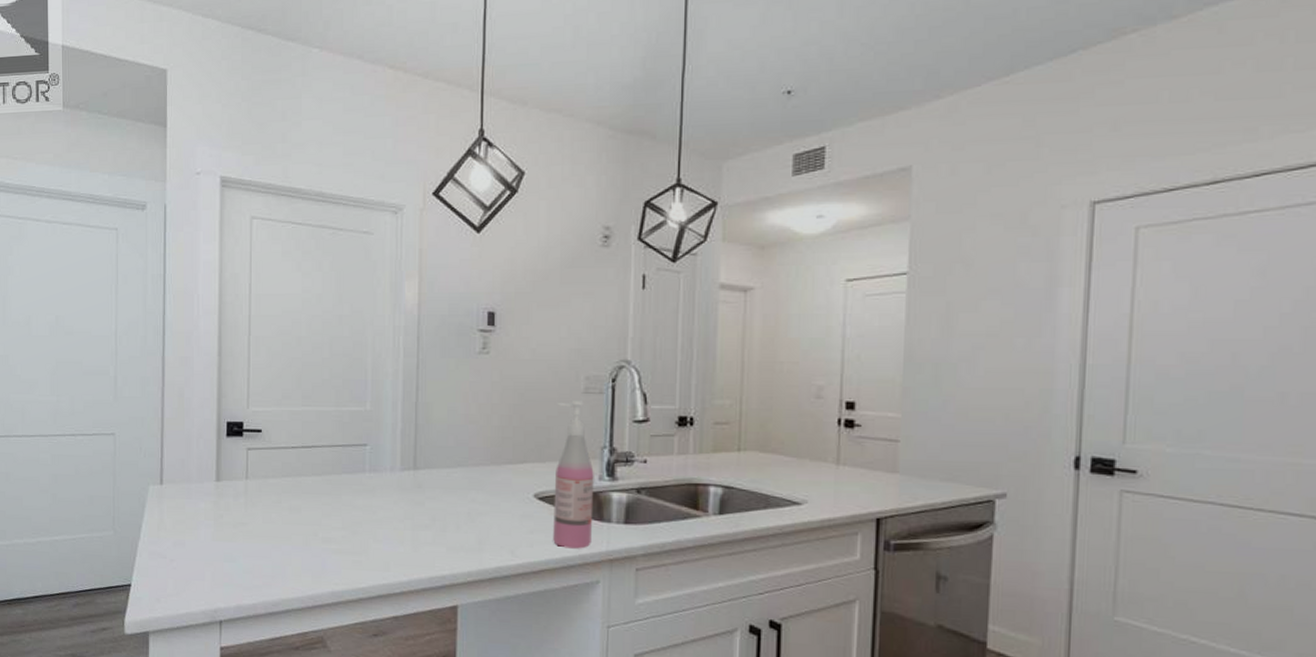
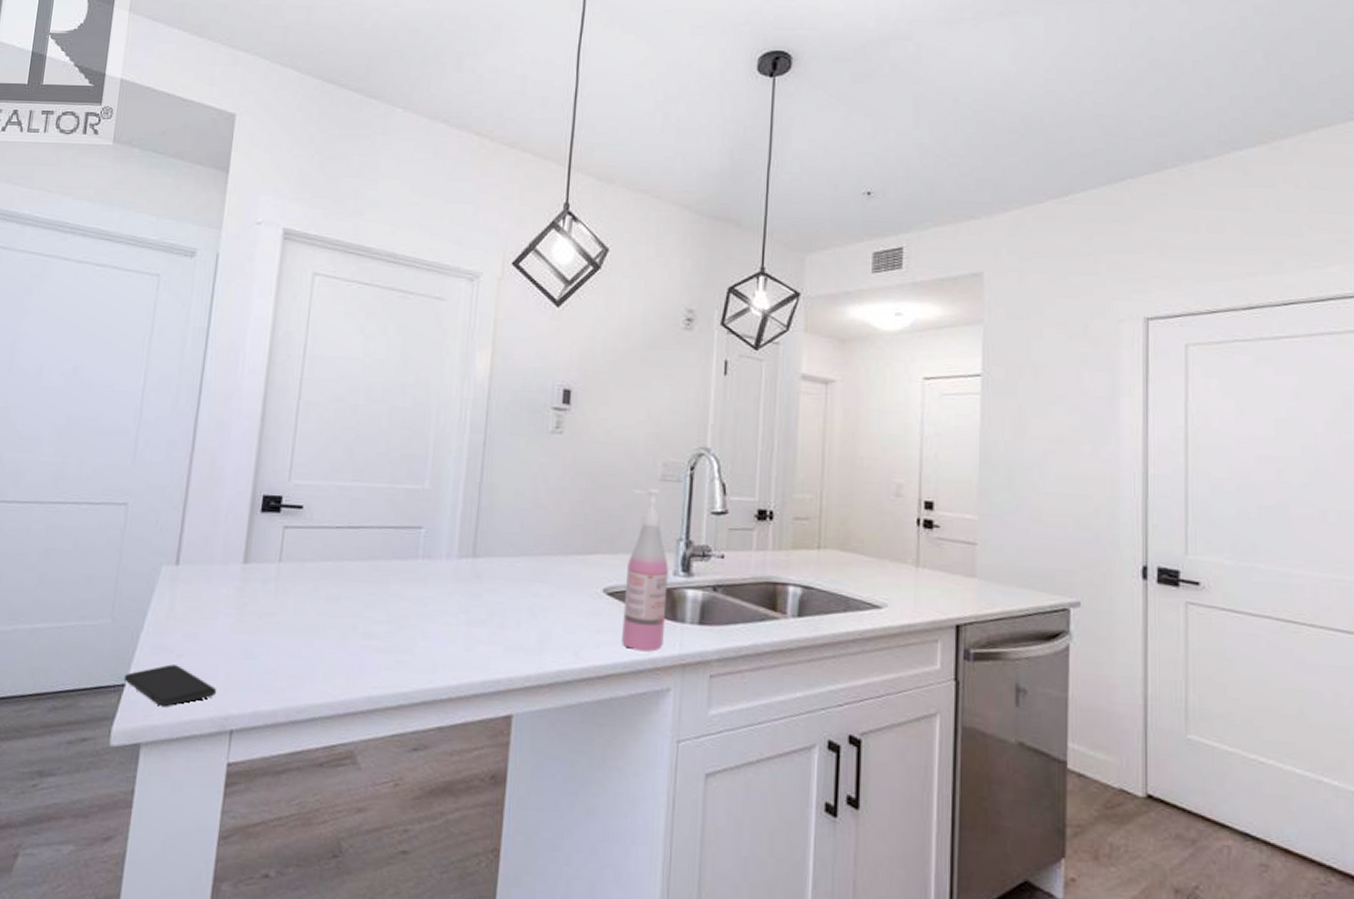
mobile phone: none [129,567,206,604] -> present [123,664,217,709]

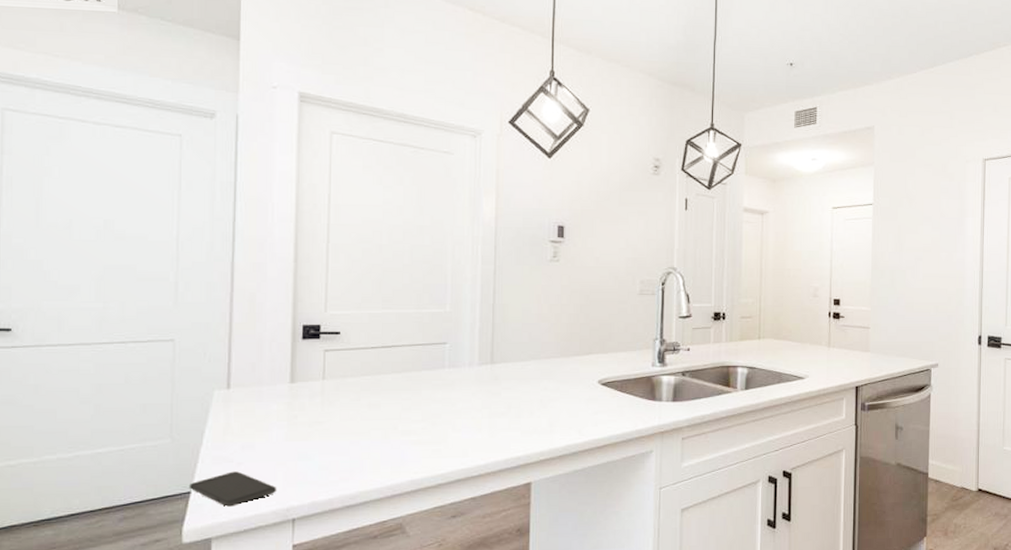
soap dispenser: present [622,488,669,652] -> none [614,301,648,425]

